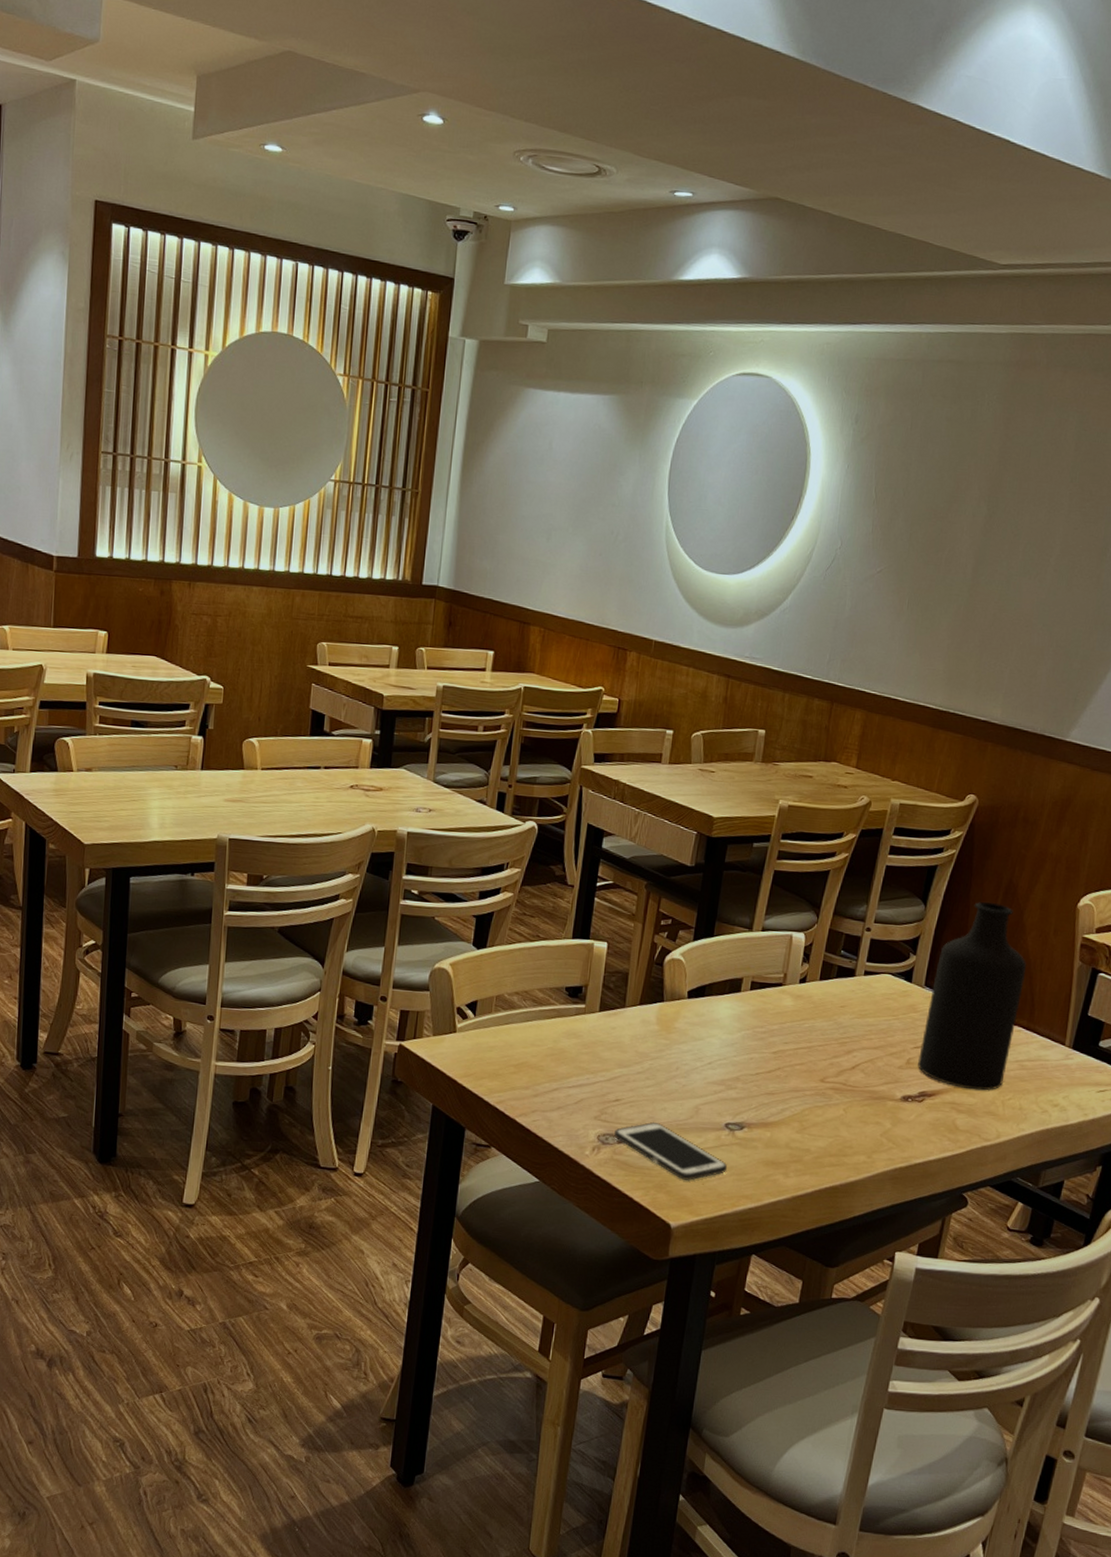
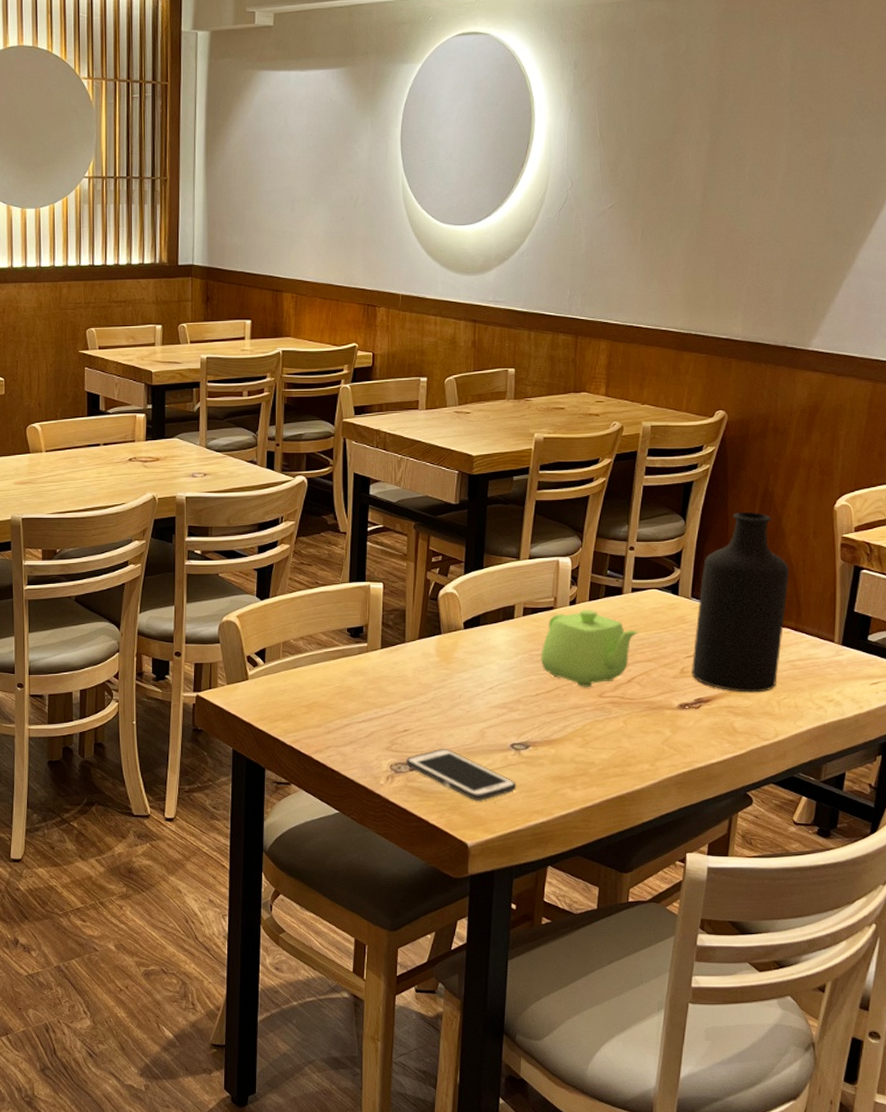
teapot: none [764,989,868,1071] -> present [540,610,639,687]

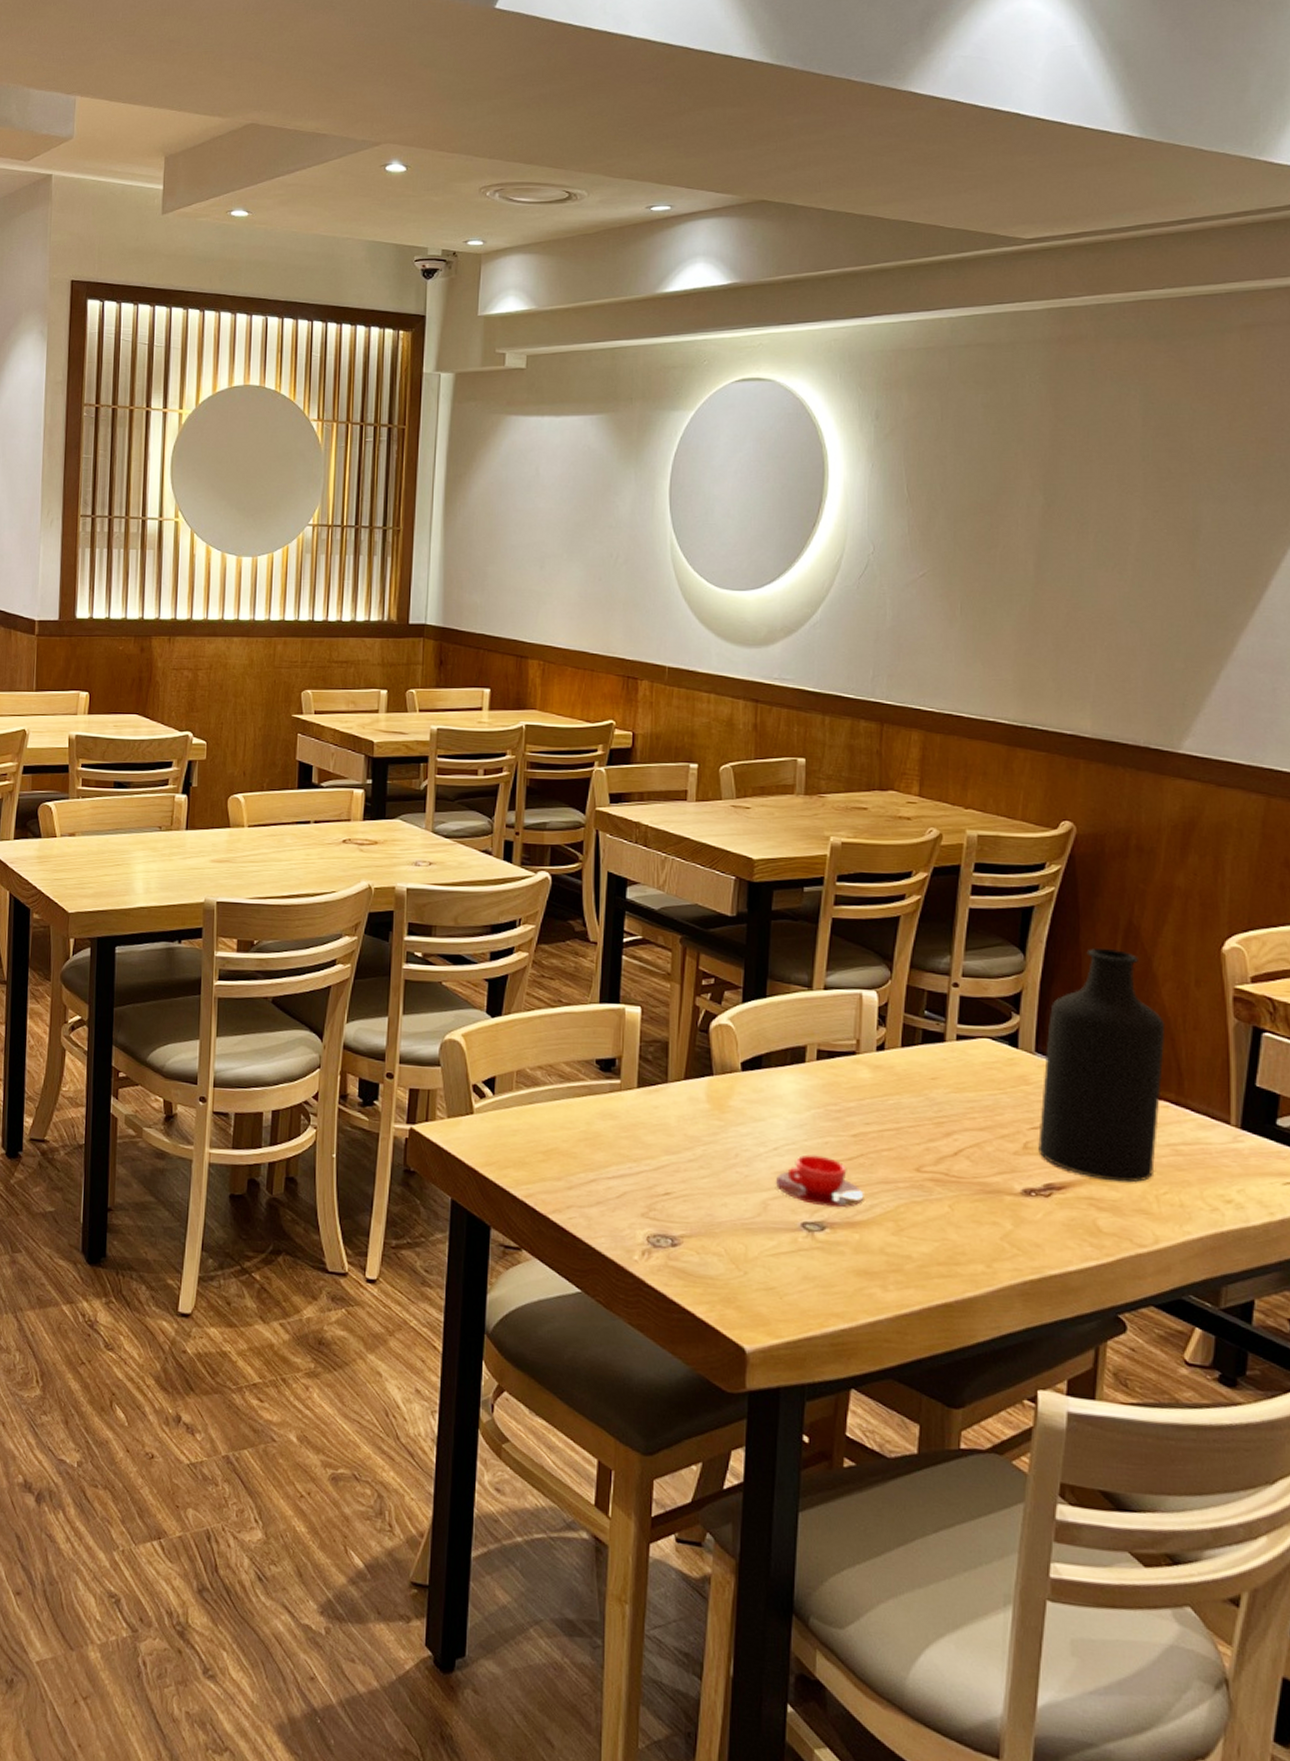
cell phone: present [406,748,517,801] -> none [667,1220,810,1293]
teacup: none [490,691,559,730] -> present [775,1154,864,1208]
teapot: present [540,610,639,687] -> none [839,1058,968,1158]

